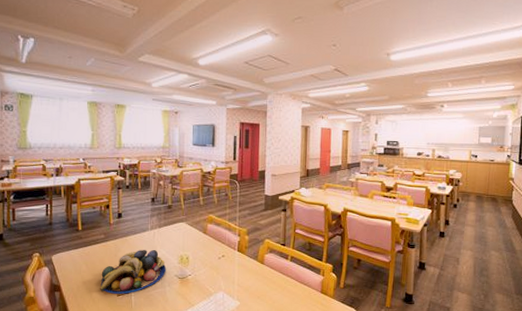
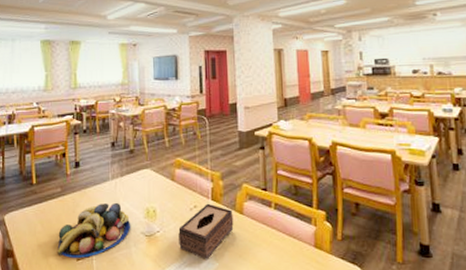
tissue box: none [207,254,255,299] -> present [178,203,234,259]

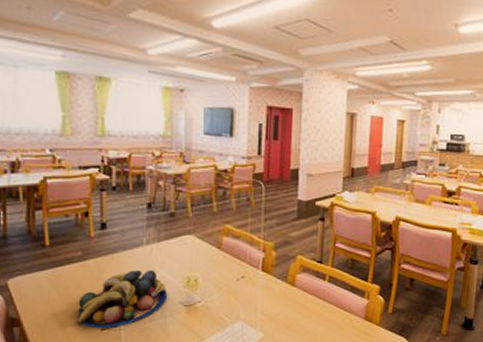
tissue box: present [178,203,234,259] -> none [222,274,284,330]

